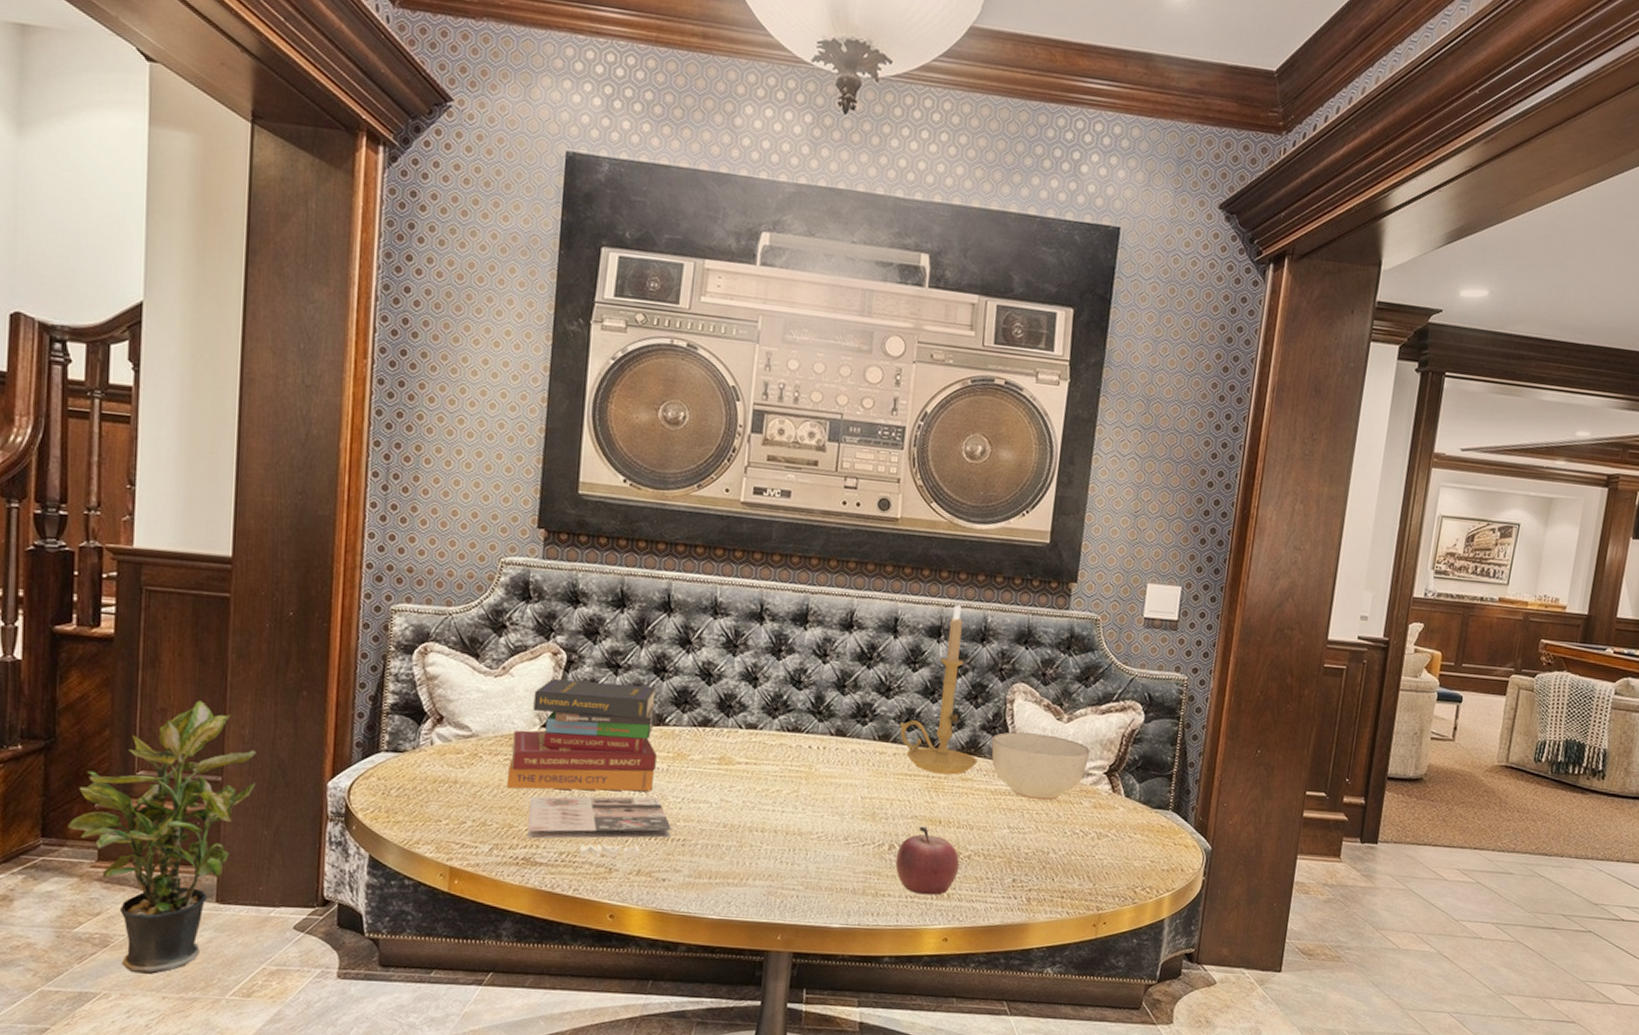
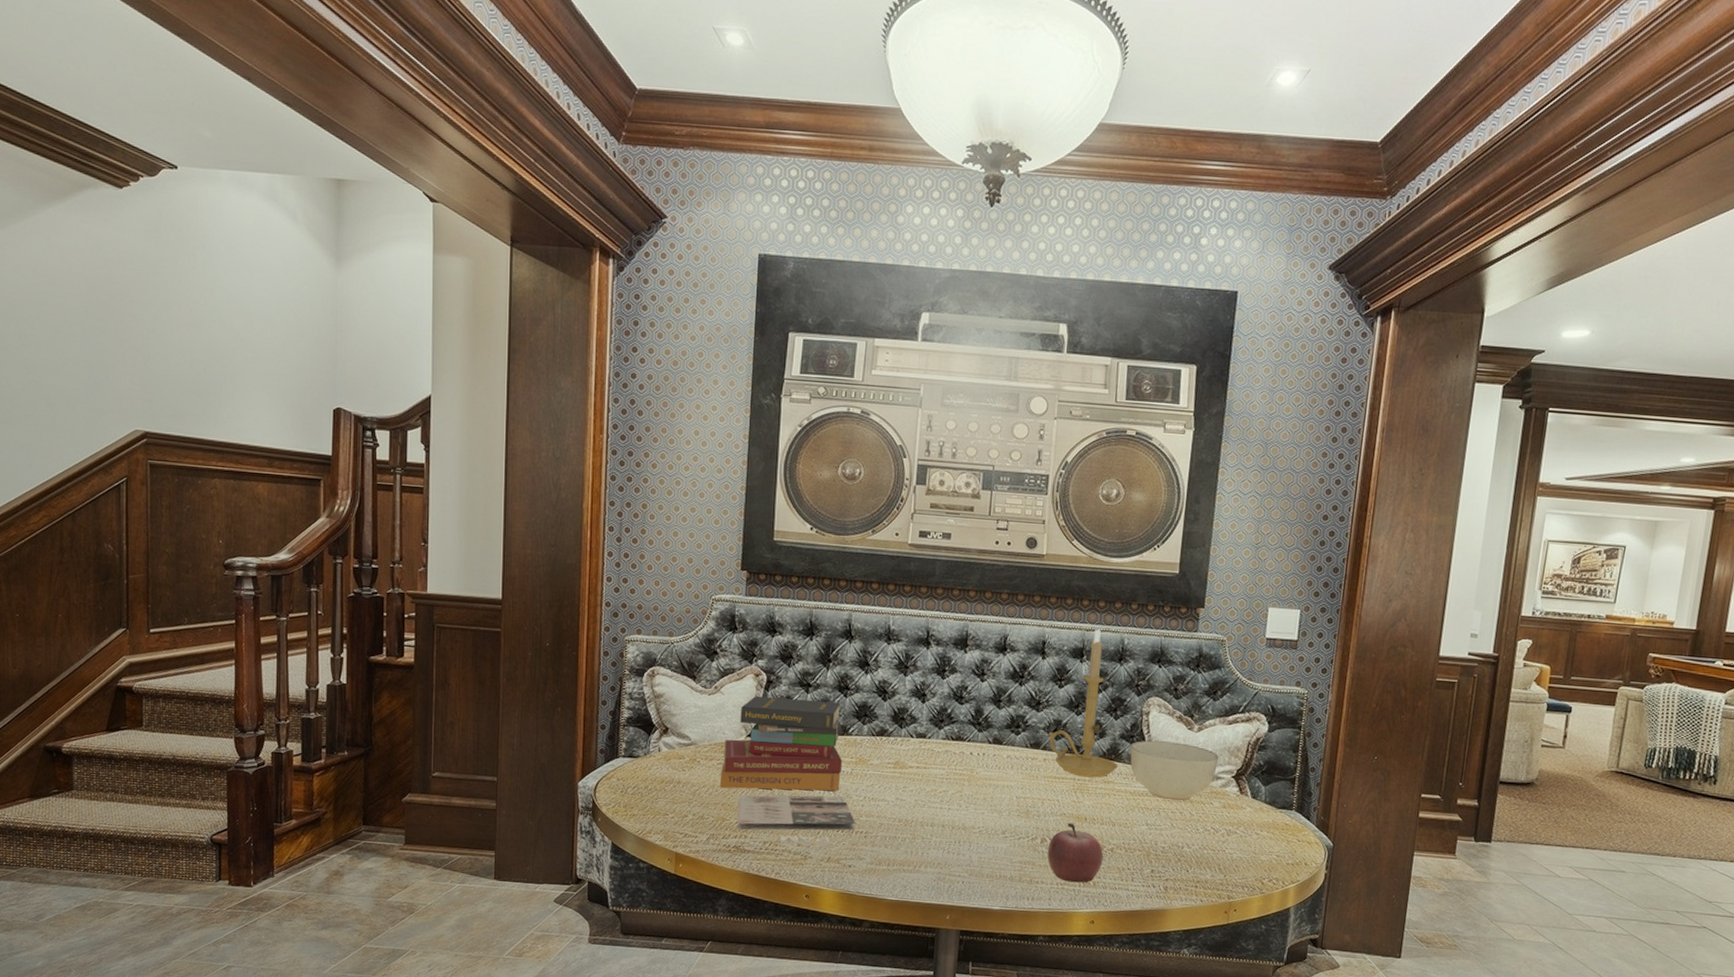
potted plant: present [68,700,257,974] -> none [382,715,524,936]

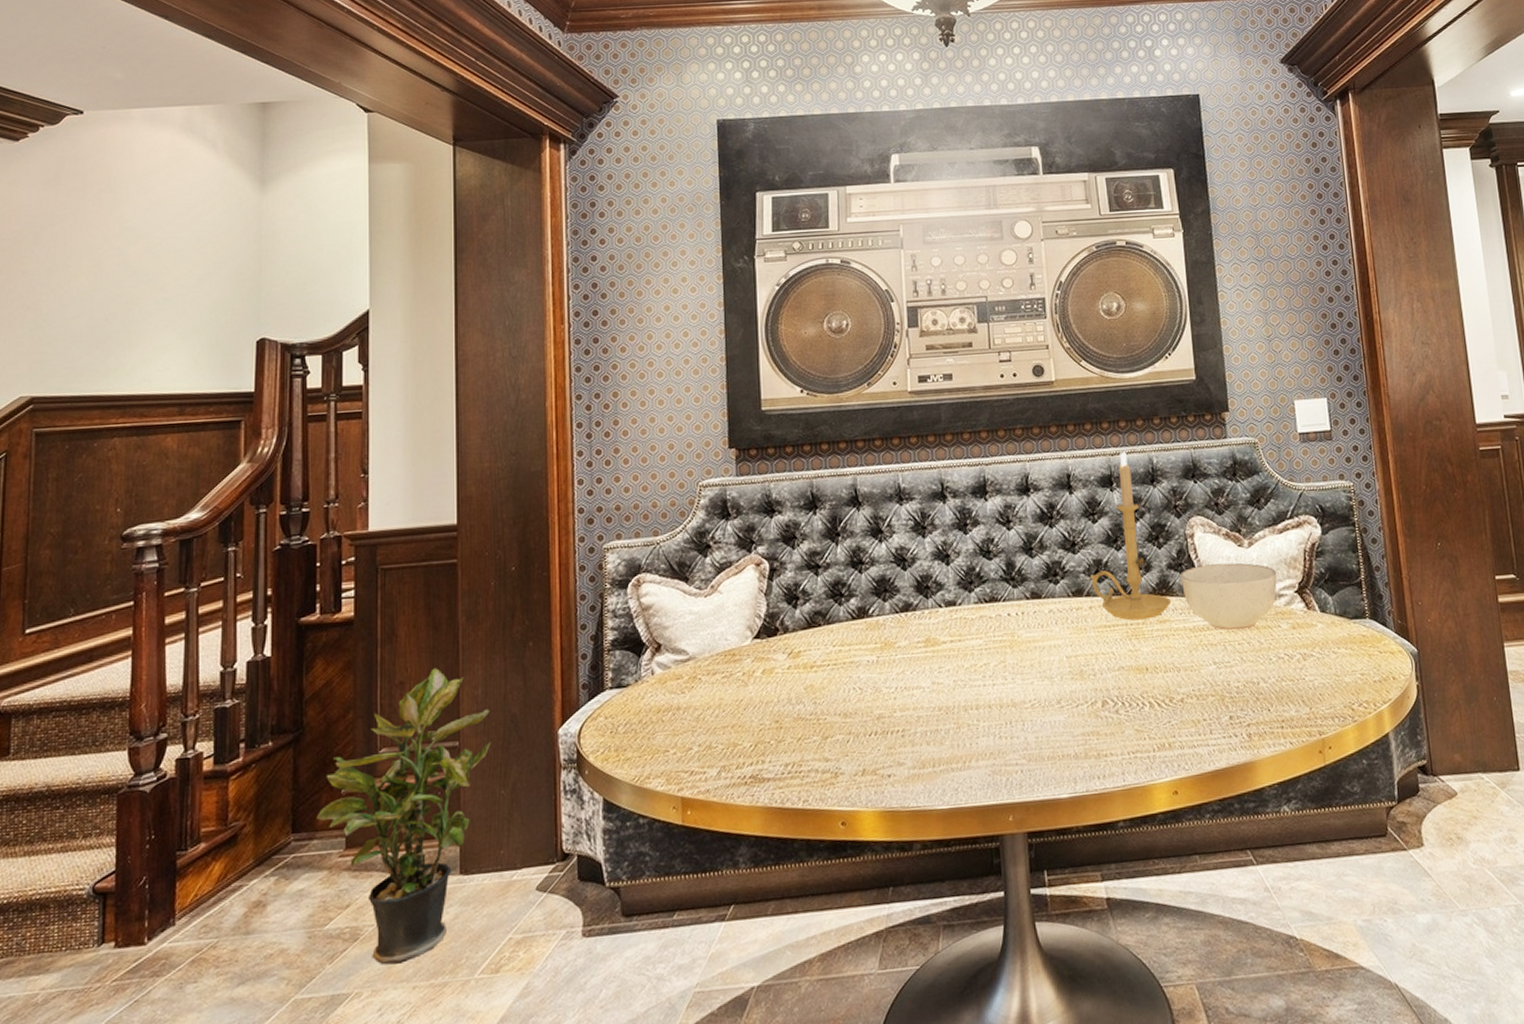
potted plant: none [382,715,524,936] -> present [316,668,492,965]
books: present [720,696,843,791] -> none [727,580,866,707]
magazine: present [737,794,857,848] -> none [750,691,891,767]
fruit: present [1047,822,1104,883] -> none [1110,676,1175,749]

